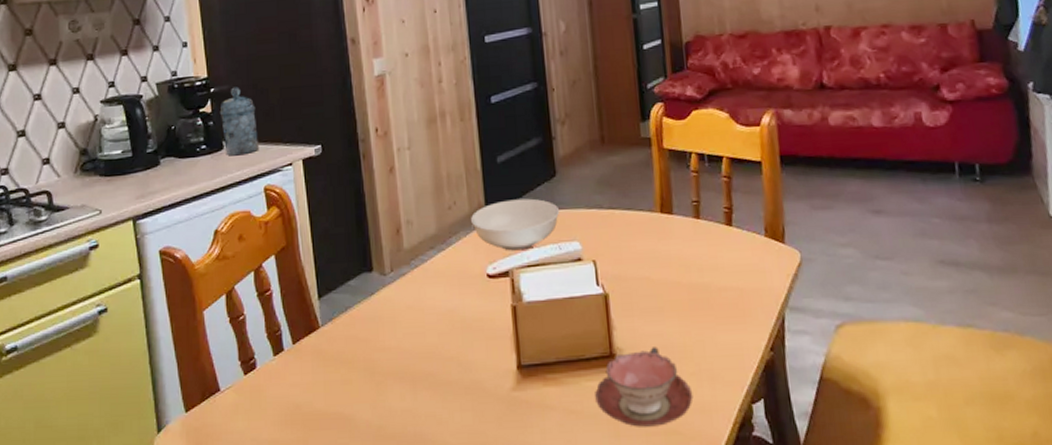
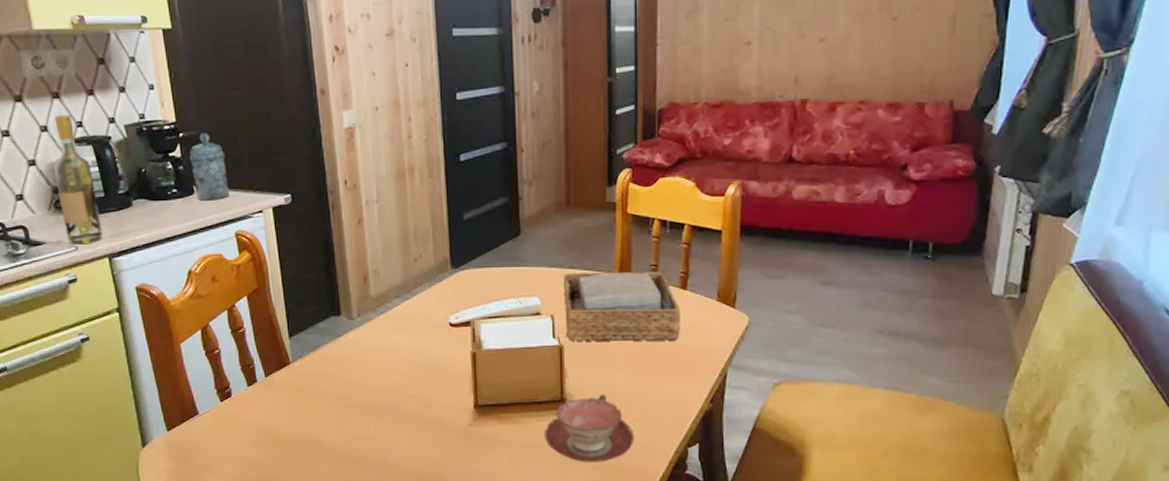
bottle: none [84,76,128,209] -> present [54,115,103,245]
bowl: present [470,198,560,251] -> none [435,255,522,303]
napkin holder: none [603,208,731,288] -> present [563,271,681,341]

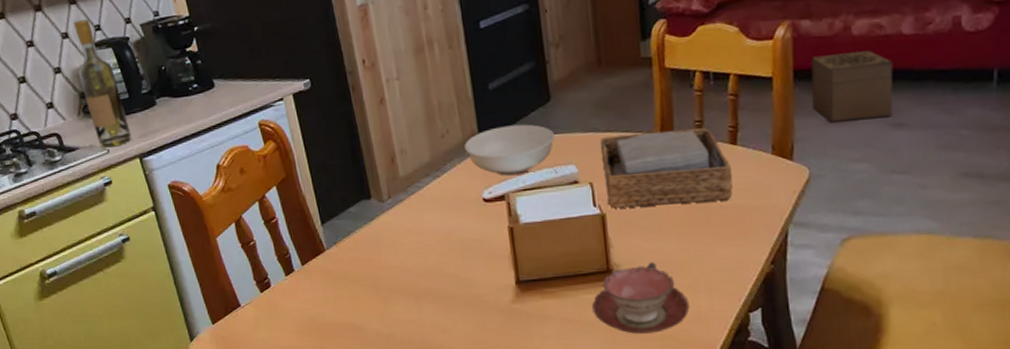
canister: present [189,132,230,201] -> none [206,24,250,94]
bowl: none [435,255,522,303] -> present [463,124,555,176]
decorative box: none [754,214,826,276] -> present [810,50,894,123]

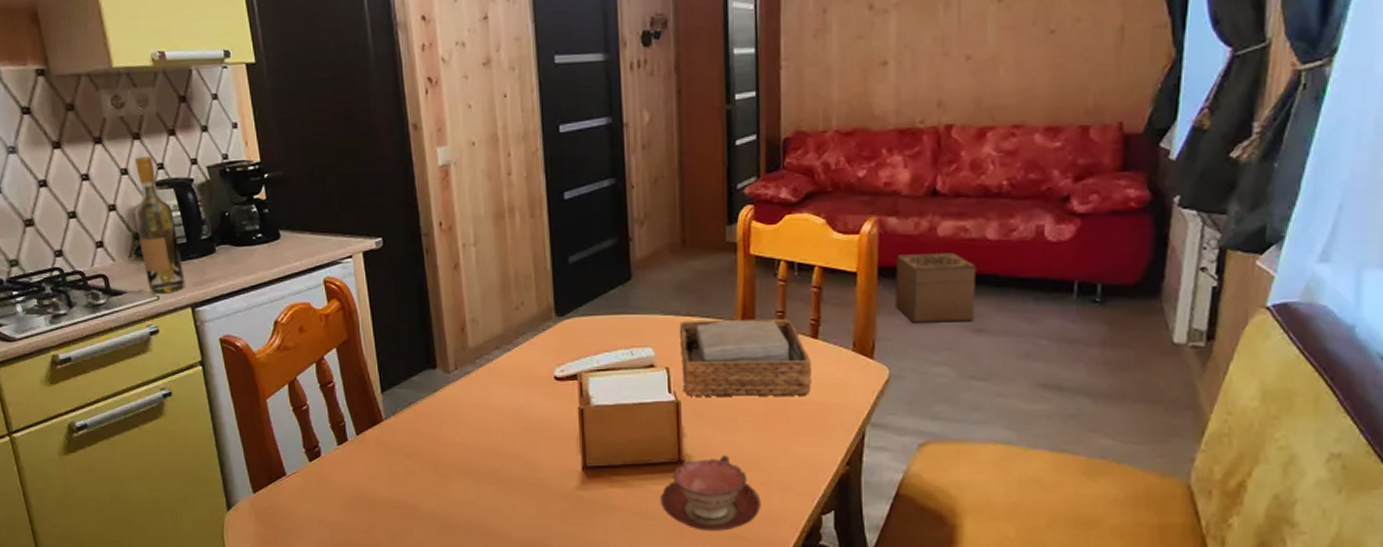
bowl: present [463,124,555,176] -> none [538,301,634,354]

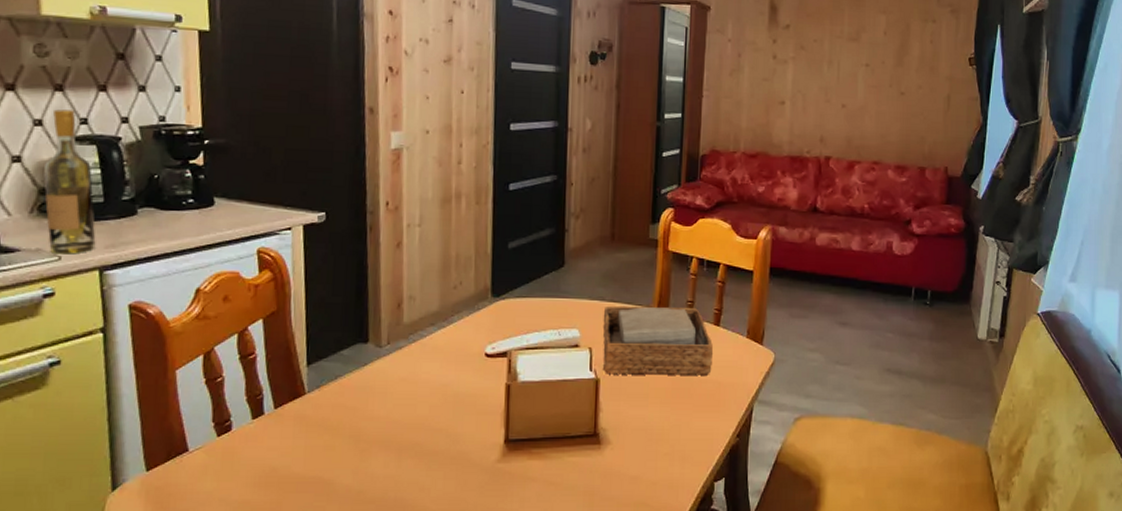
teacup: present [661,455,761,531] -> none [575,429,664,499]
decorative box: present [894,253,977,323] -> none [781,258,844,317]

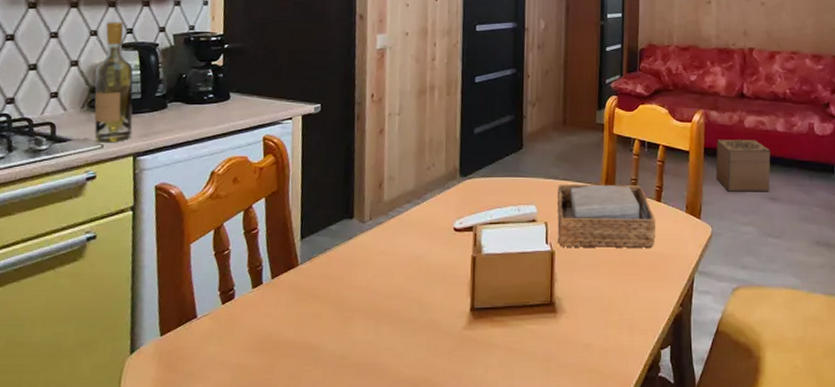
decorative box: none [781,258,844,317] -> present [715,139,771,192]

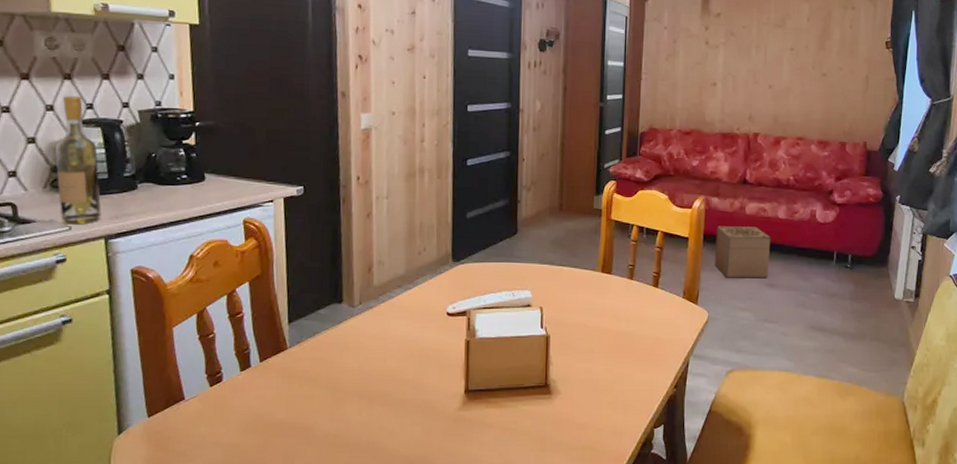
napkin holder: present [557,184,656,248] -> none [552,269,653,332]

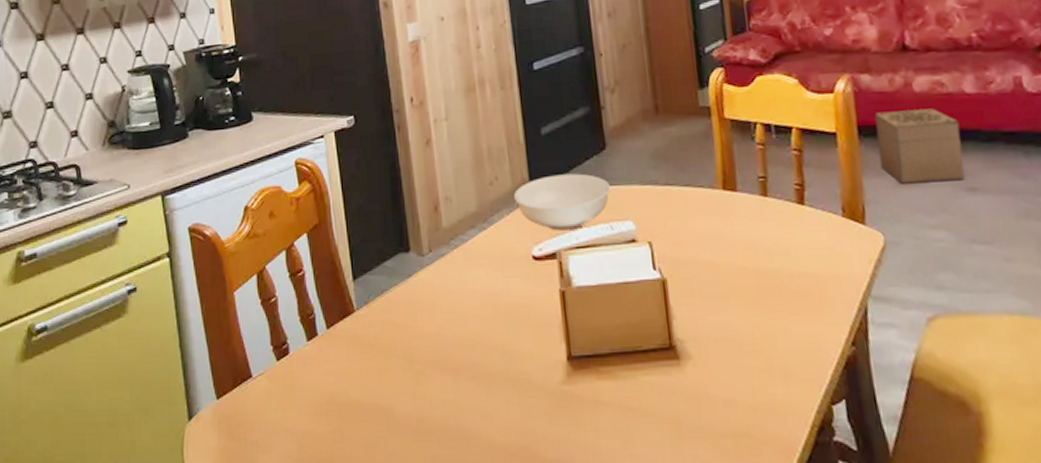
bottle: present [55,96,102,225] -> none [111,45,157,183]
bowl: none [437,250,517,295] -> present [513,173,611,231]

